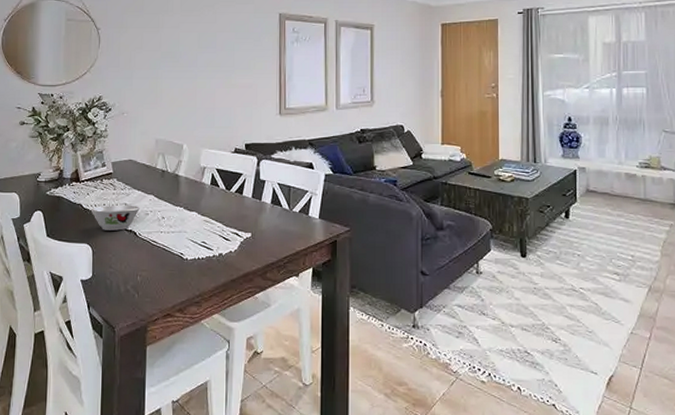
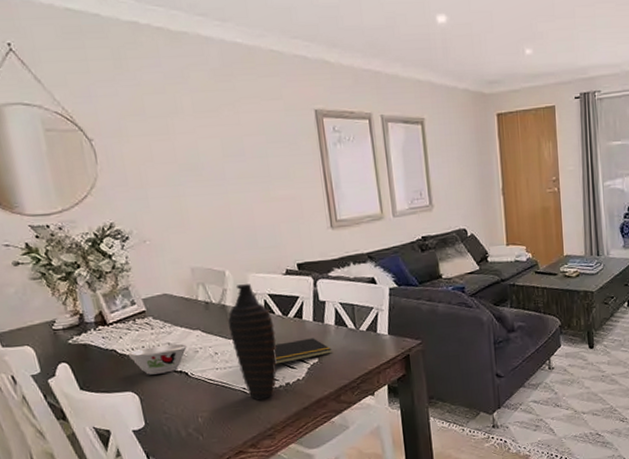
decorative vase: none [177,158,217,267] -> present [228,284,277,401]
notepad: none [213,213,265,235] -> present [274,338,332,365]

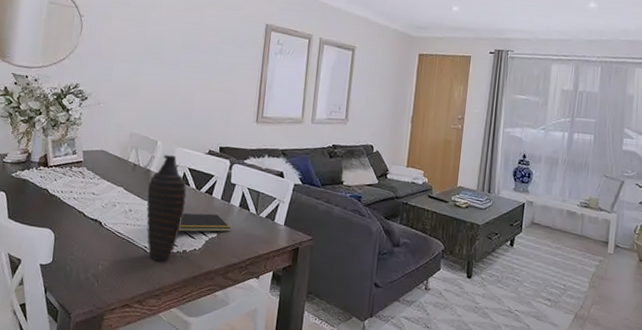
bowl: present [128,344,187,375] -> none [56,193,108,219]

